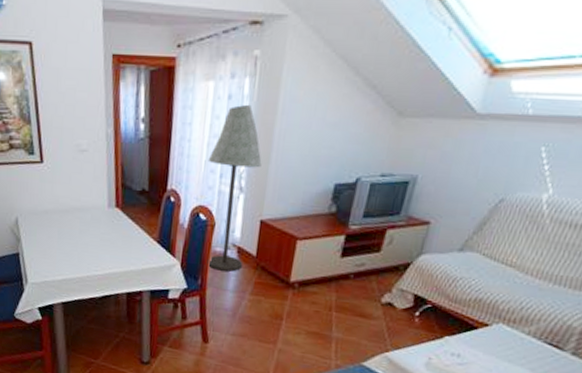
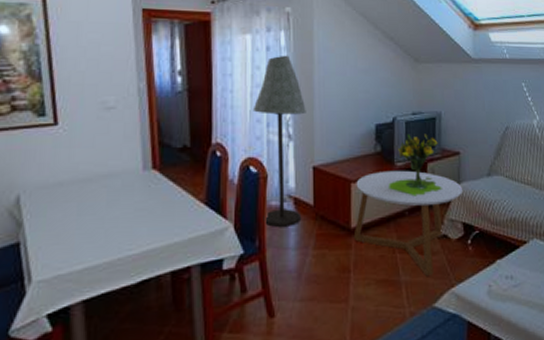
coffee table: none [291,232,424,337] -> present [353,170,463,276]
bouquet: none [337,196,405,262] -> present [389,134,442,197]

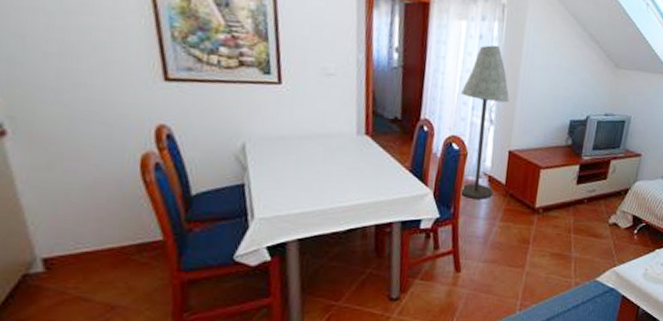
coffee table: present [353,170,463,276] -> none [536,162,639,255]
bouquet: present [389,134,442,197] -> none [573,132,623,188]

